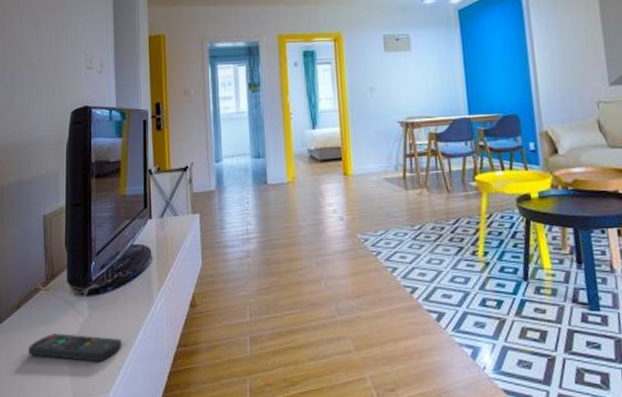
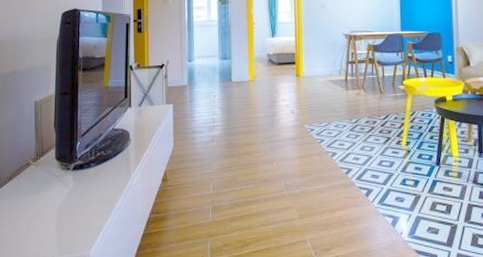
remote control: present [29,333,121,362] -> none [20,201,102,226]

